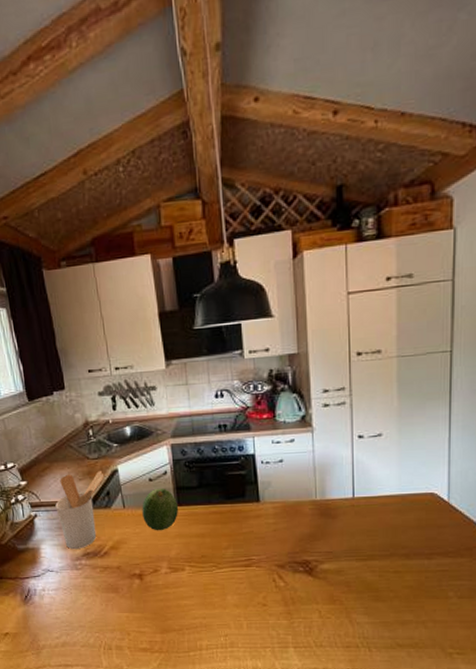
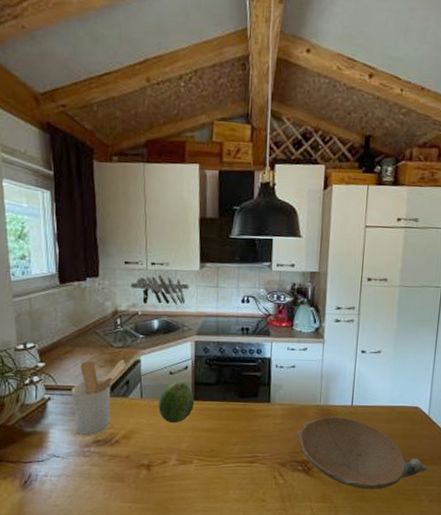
bowl: none [293,511,453,589] -> present [296,416,428,490]

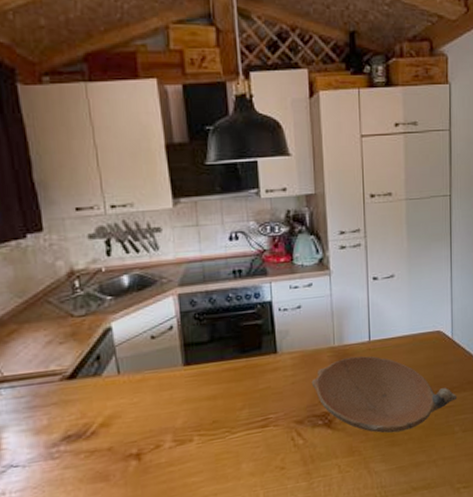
utensil holder: present [71,360,125,436] -> none [24,331,93,434]
fruit: present [158,381,195,424] -> none [141,346,187,398]

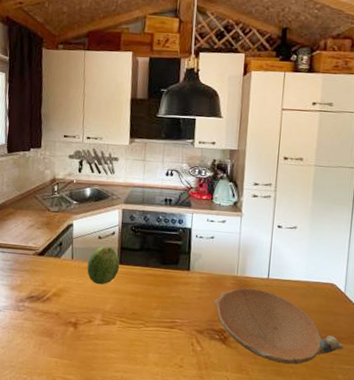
fruit: none [141,346,187,398] -> present [87,246,120,285]

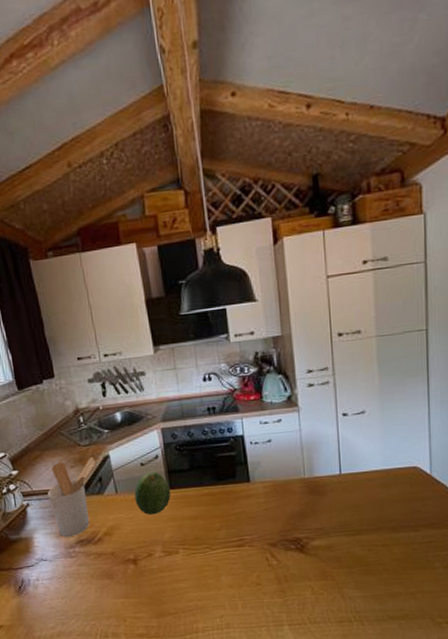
utensil holder: none [11,221,60,292] -> present [47,457,95,538]
bowl: present [214,287,344,365] -> none [283,488,438,563]

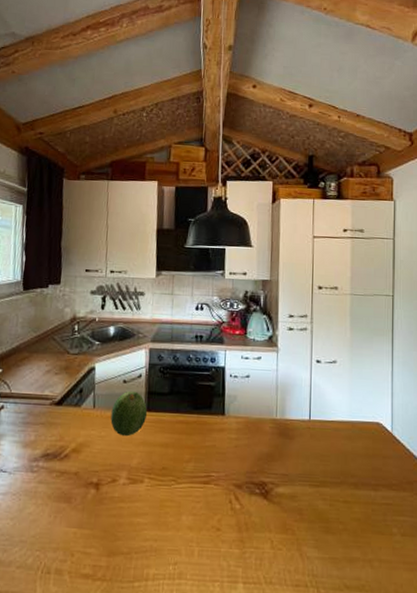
utensil holder: present [47,457,95,538] -> none [25,366,80,449]

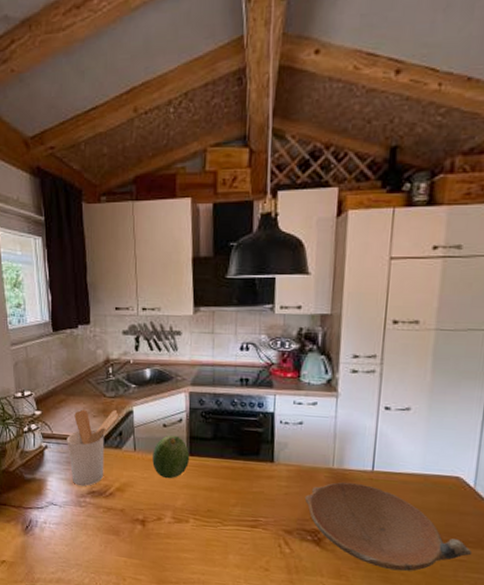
utensil holder: none [25,366,80,449] -> present [67,409,118,487]
bowl: none [252,431,396,520] -> present [304,482,473,572]

